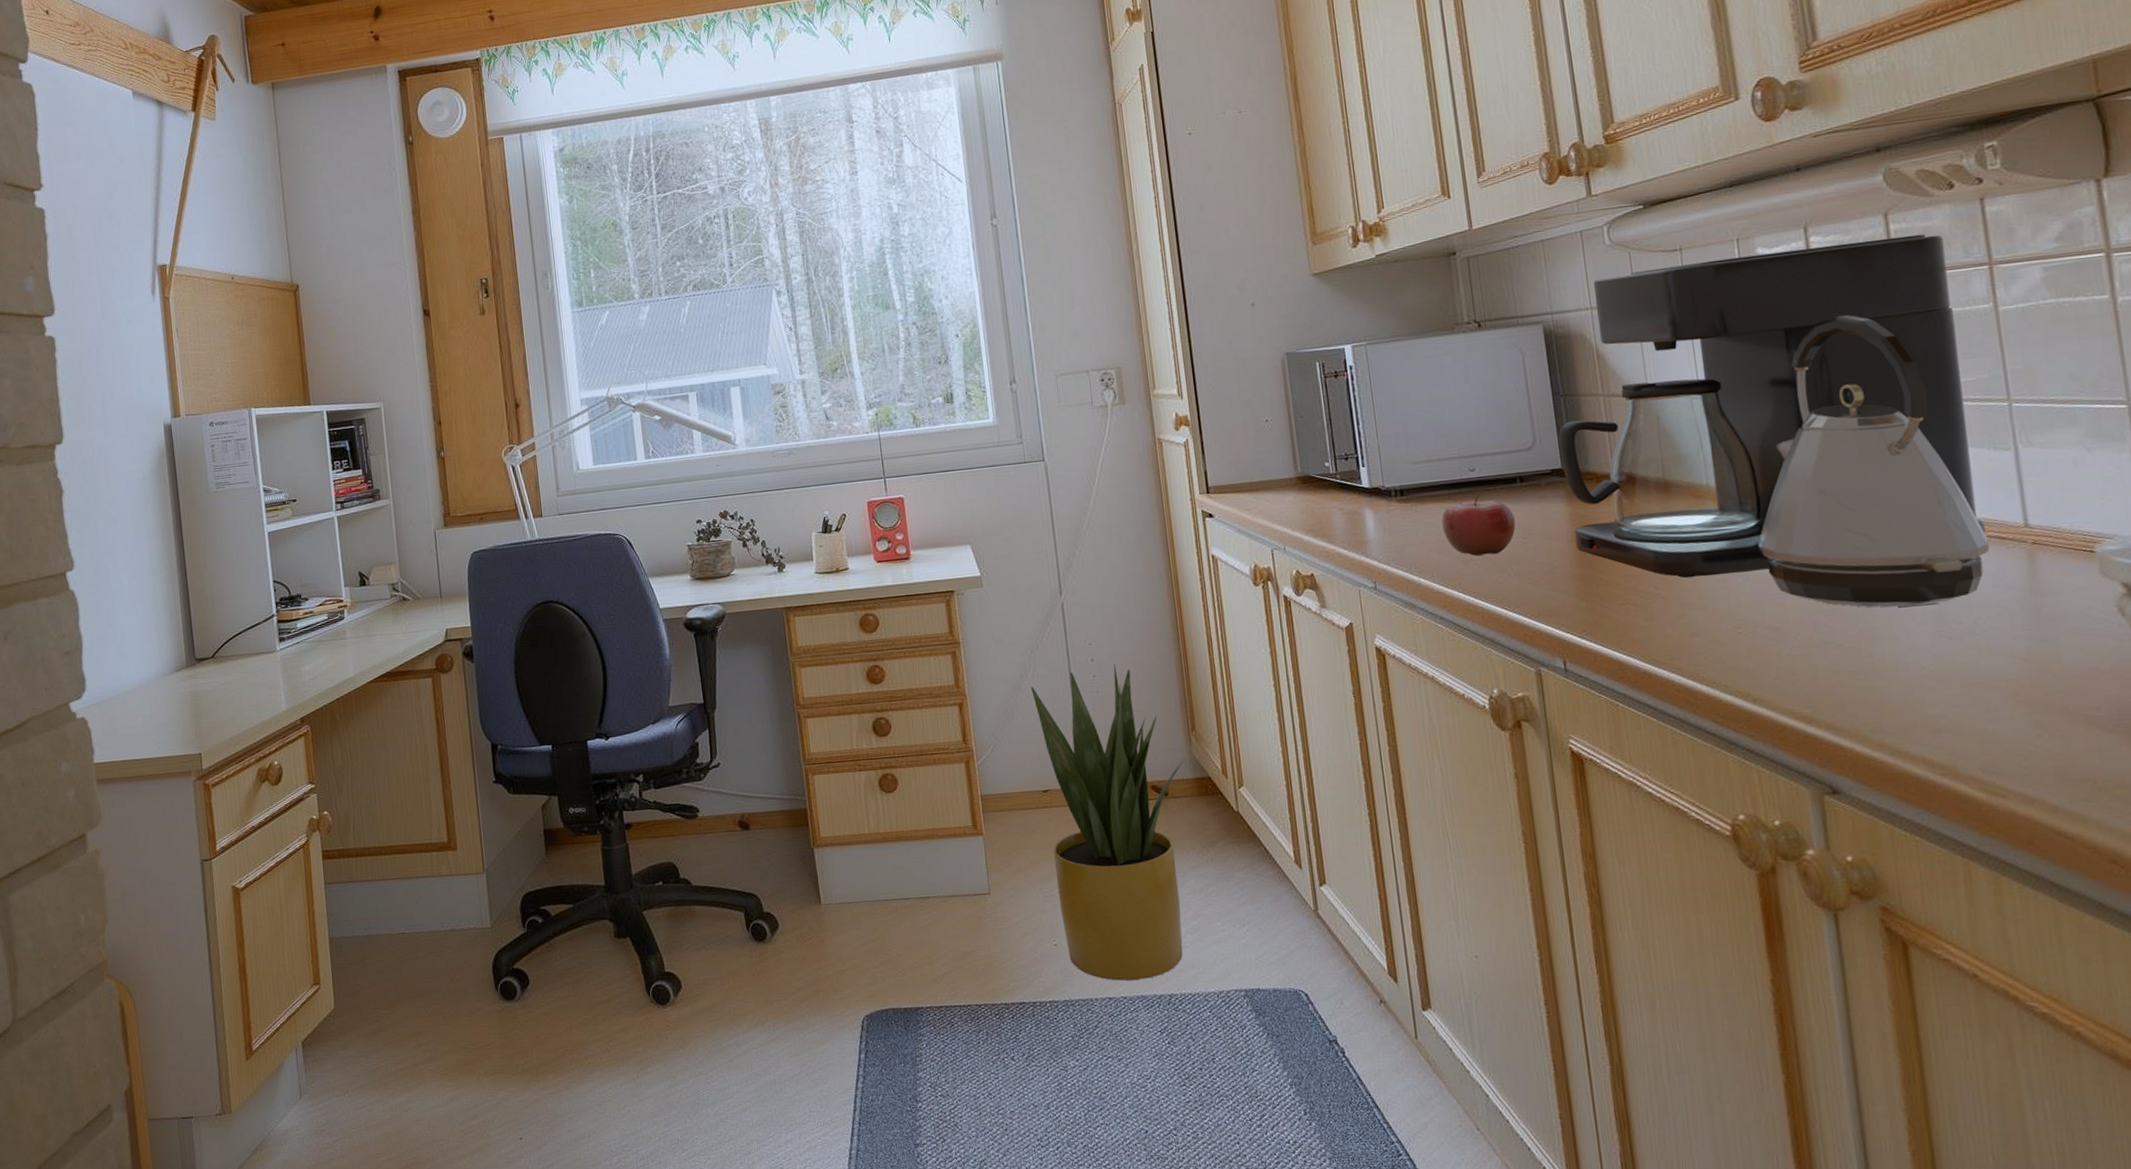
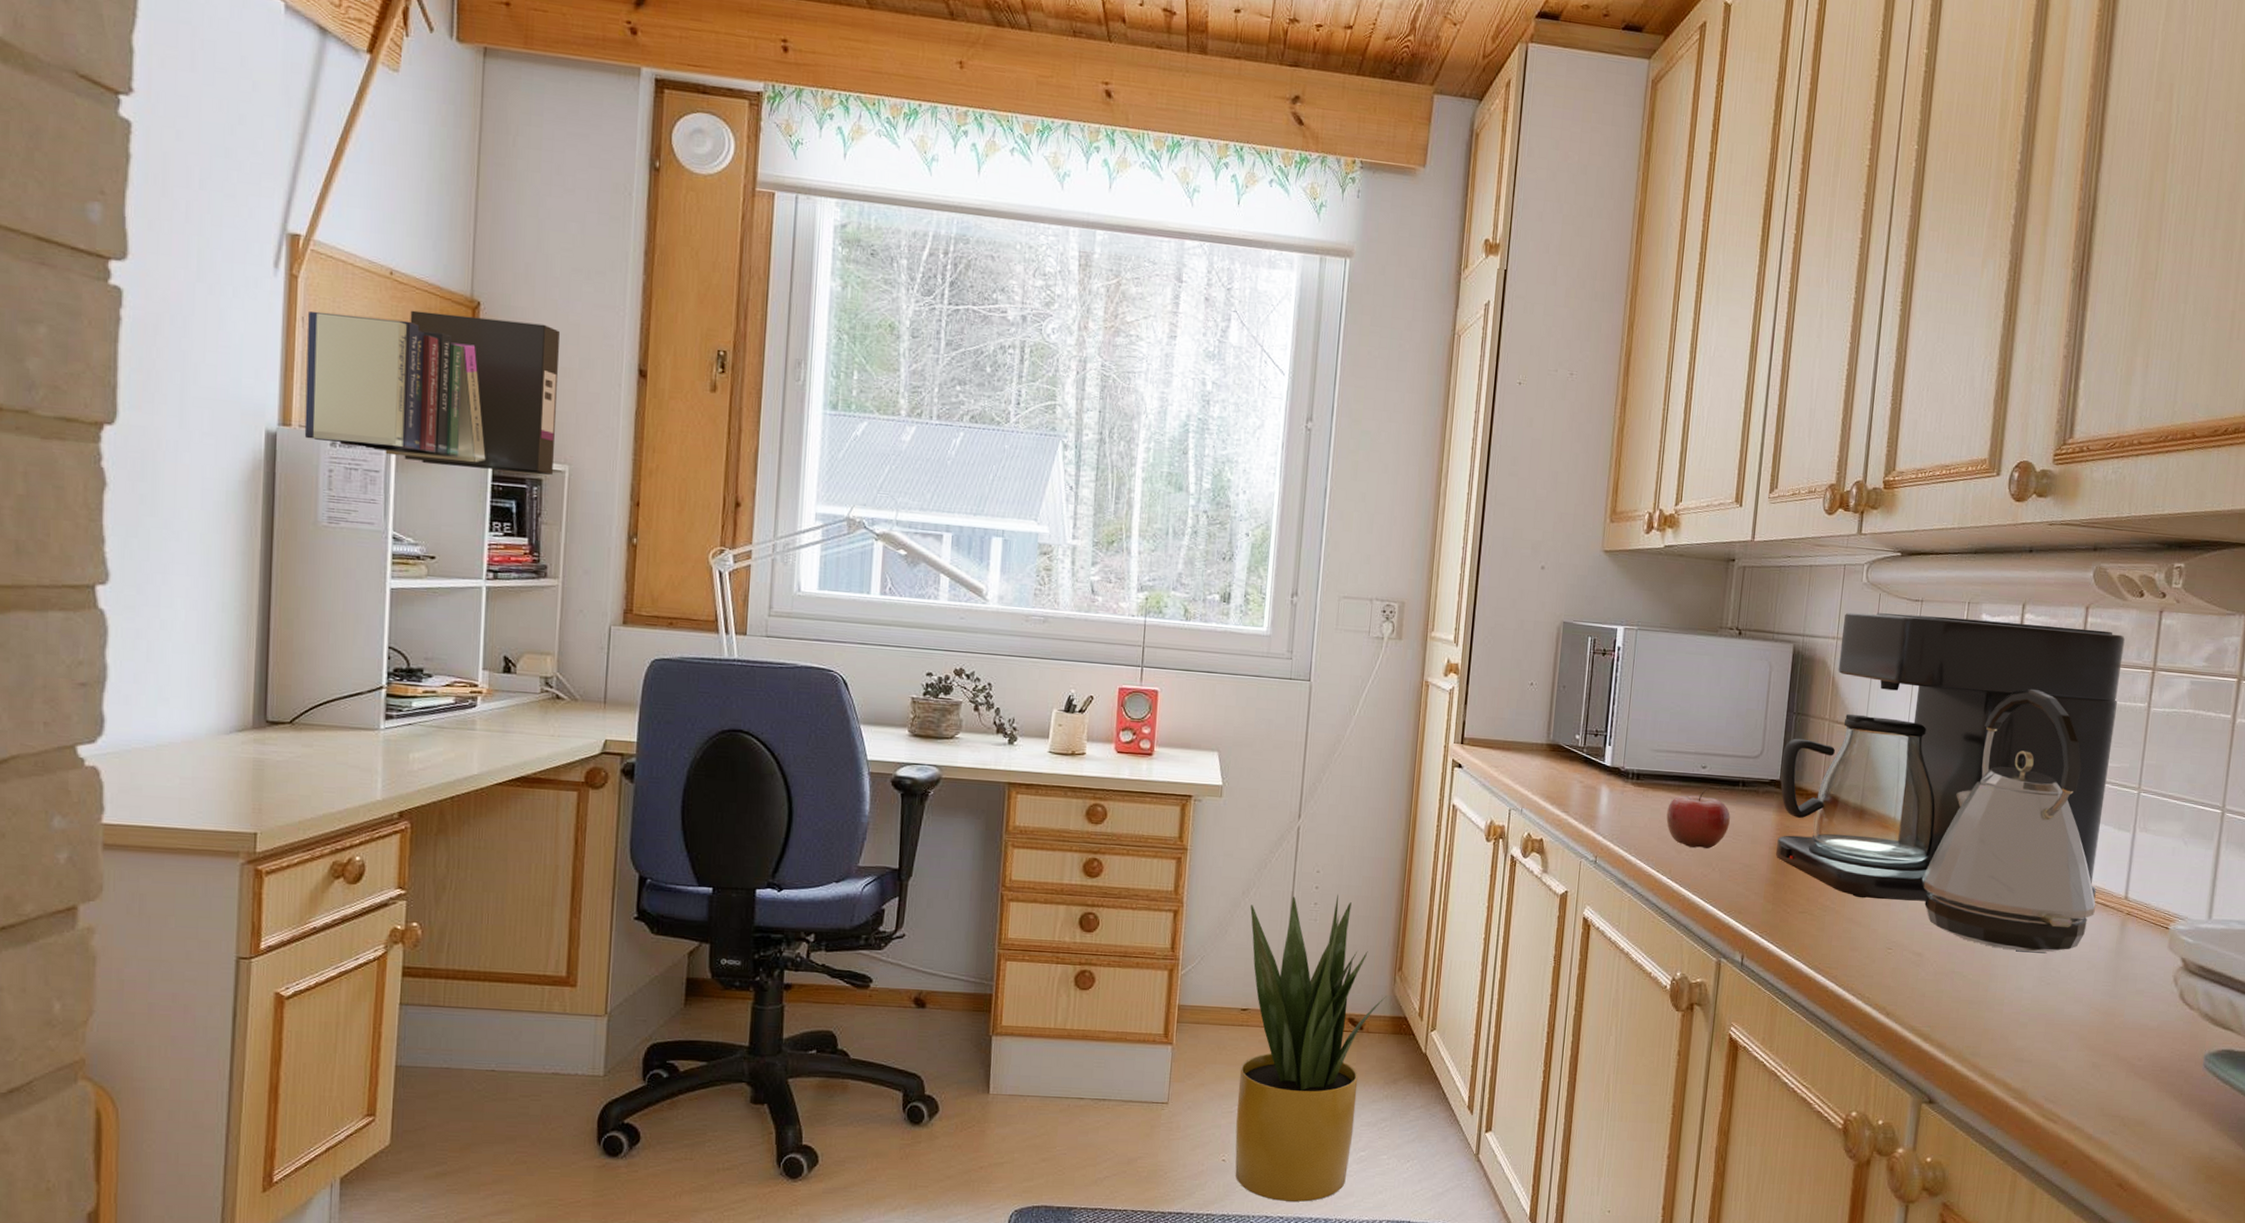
books: none [180,313,321,424] -> present [304,310,486,463]
binder: none [250,291,372,425] -> present [404,310,560,475]

